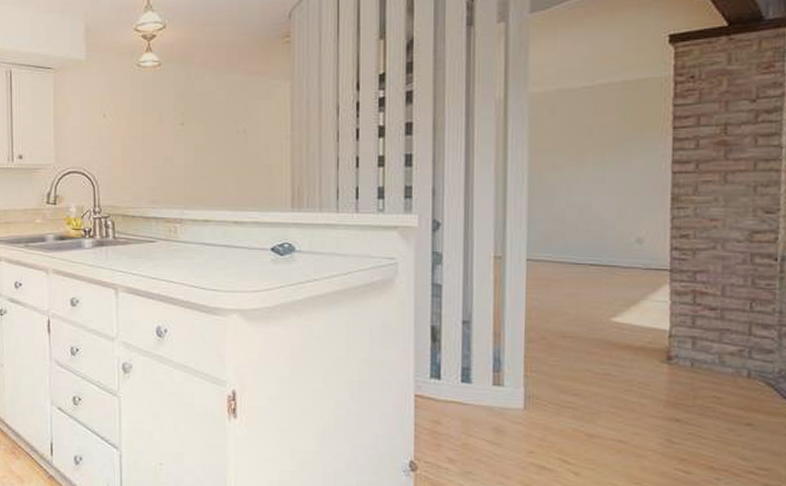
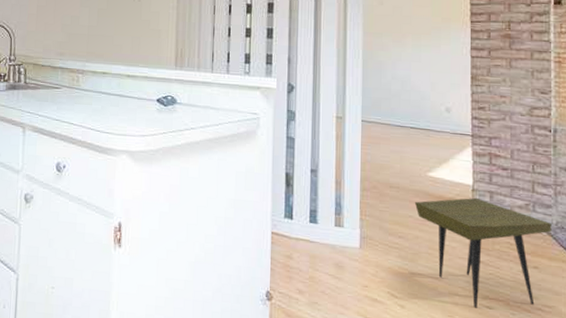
side table: none [593,344,773,473] -> present [414,197,552,308]

